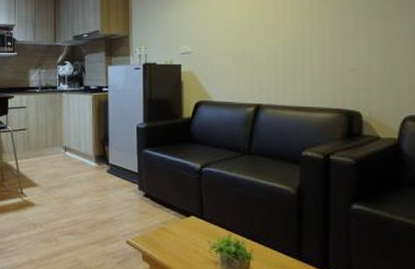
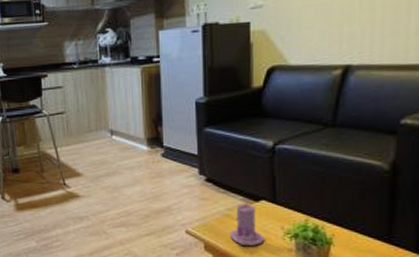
candle: none [164,216,195,258] -> present [230,201,265,246]

